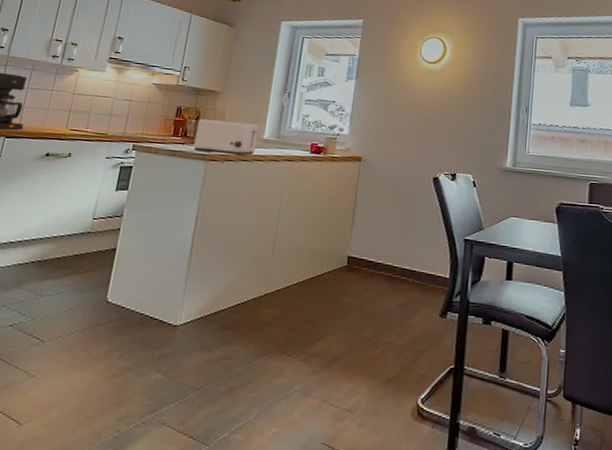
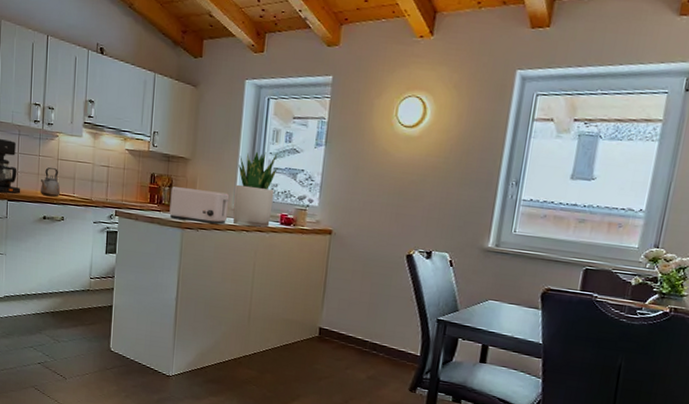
kettle: none [46,102,72,133] -> present [40,168,61,197]
planter: none [261,84,310,157] -> present [233,151,278,228]

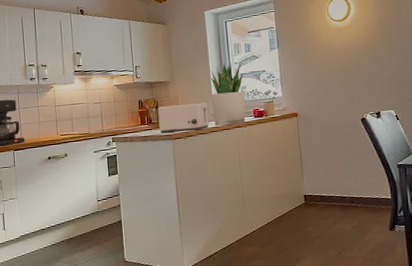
kettle: present [40,168,61,197] -> none [41,114,61,139]

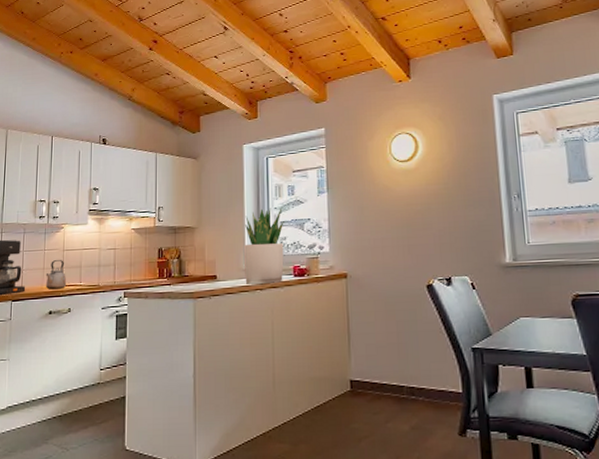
kettle: none [41,114,61,139] -> present [45,260,67,290]
toaster: present [158,102,209,133] -> none [180,255,240,290]

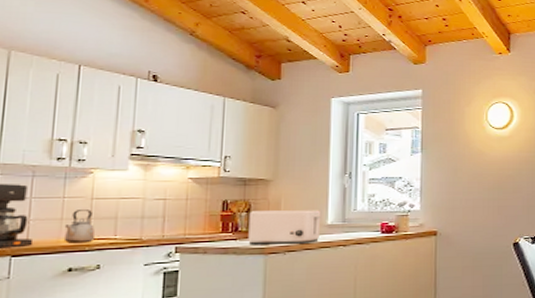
toaster: none [180,255,240,290] -> present [248,209,321,245]
planter: present [243,207,284,284] -> none [326,164,374,240]

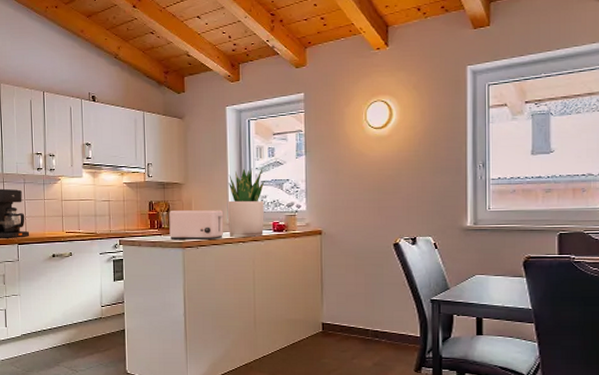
kettle: present [63,210,96,244] -> none [47,209,67,236]
planter: none [326,164,374,240] -> present [227,168,265,237]

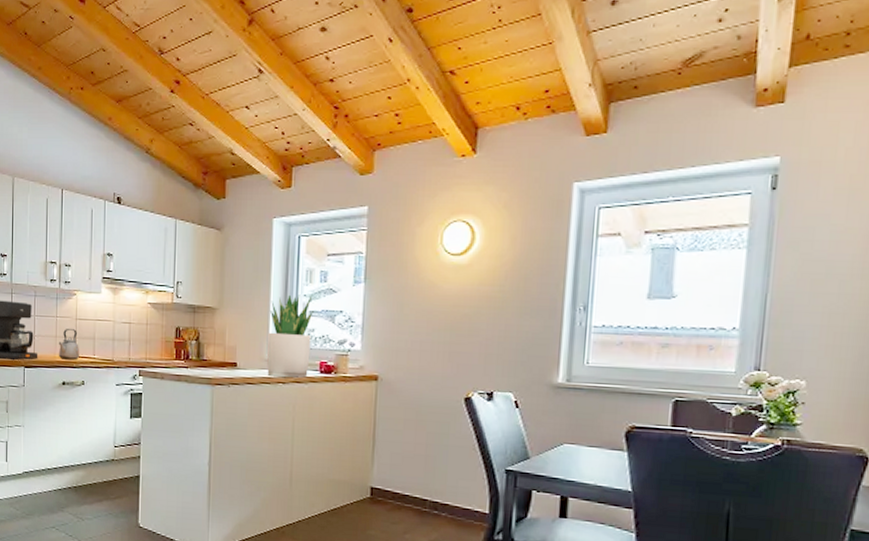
kettle: none [47,209,67,236] -> present [58,329,80,360]
toaster: present [169,209,224,241] -> none [197,339,262,379]

